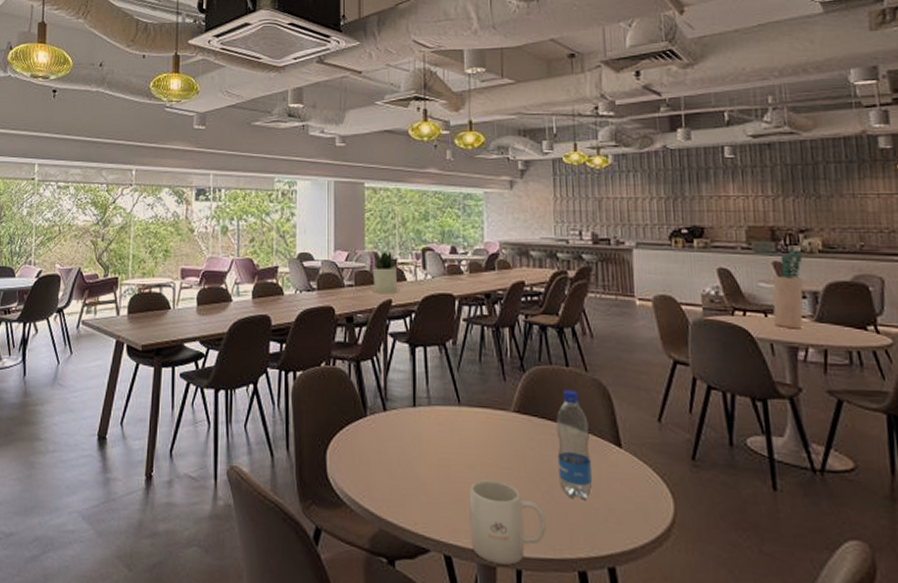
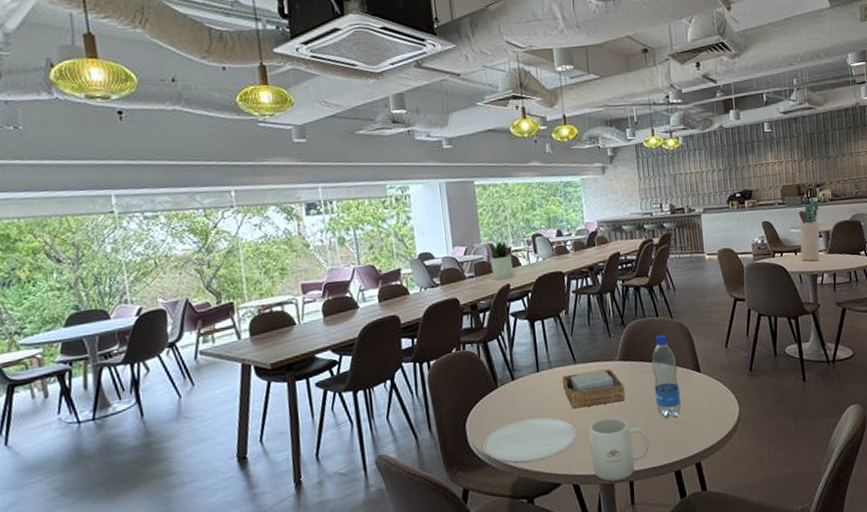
plate: none [342,460,454,515] -> present [482,417,577,464]
napkin holder: none [442,417,519,464] -> present [562,369,625,409]

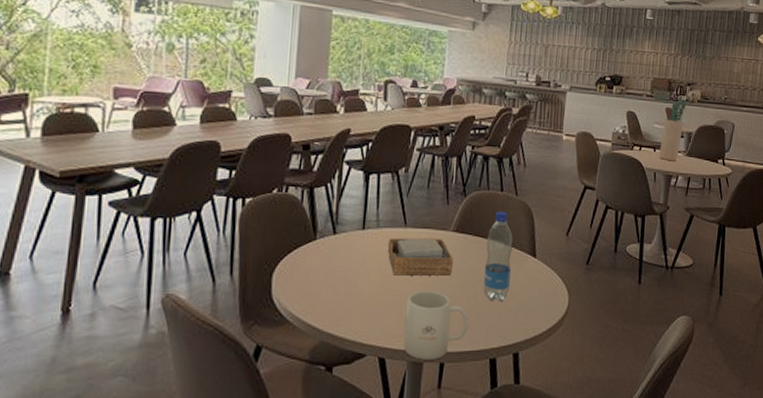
plate: present [482,417,577,464] -> none [287,278,394,327]
planter: present [489,240,516,281] -> none [331,80,359,124]

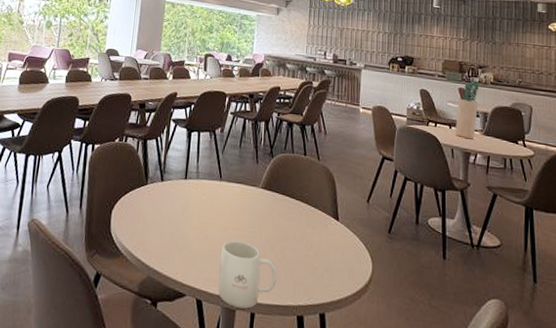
napkin holder: present [387,238,453,276] -> none [205,189,262,229]
bottle: present [483,211,513,301] -> none [289,173,316,260]

